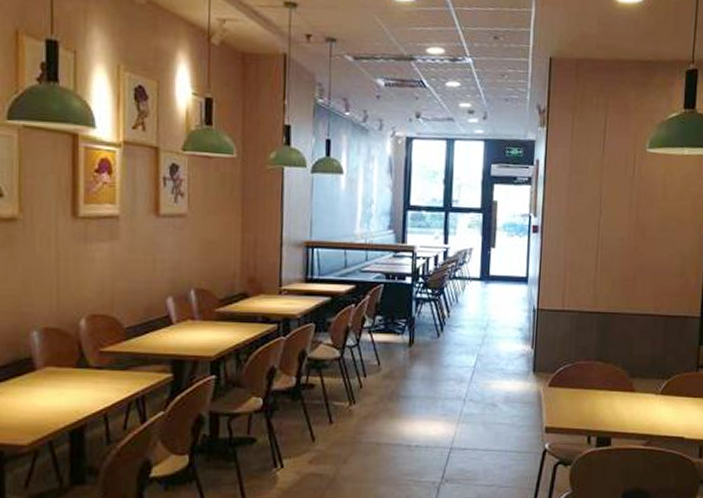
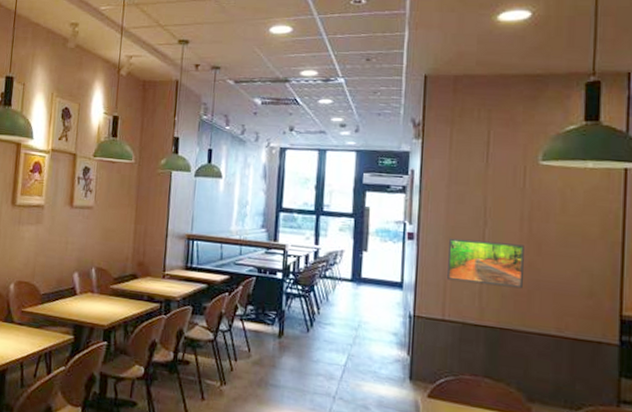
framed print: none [567,228,632,274] -> present [447,238,524,289]

